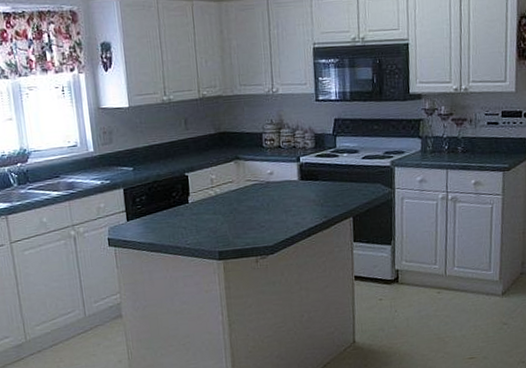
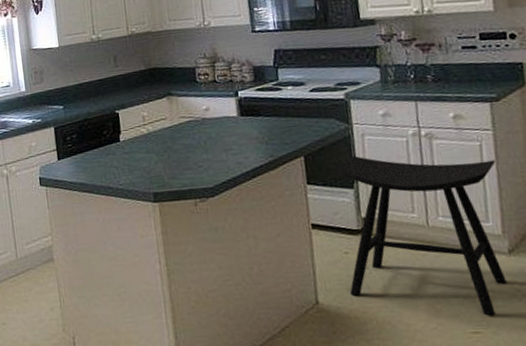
stool: none [378,217,501,345] -> present [336,156,507,316]

